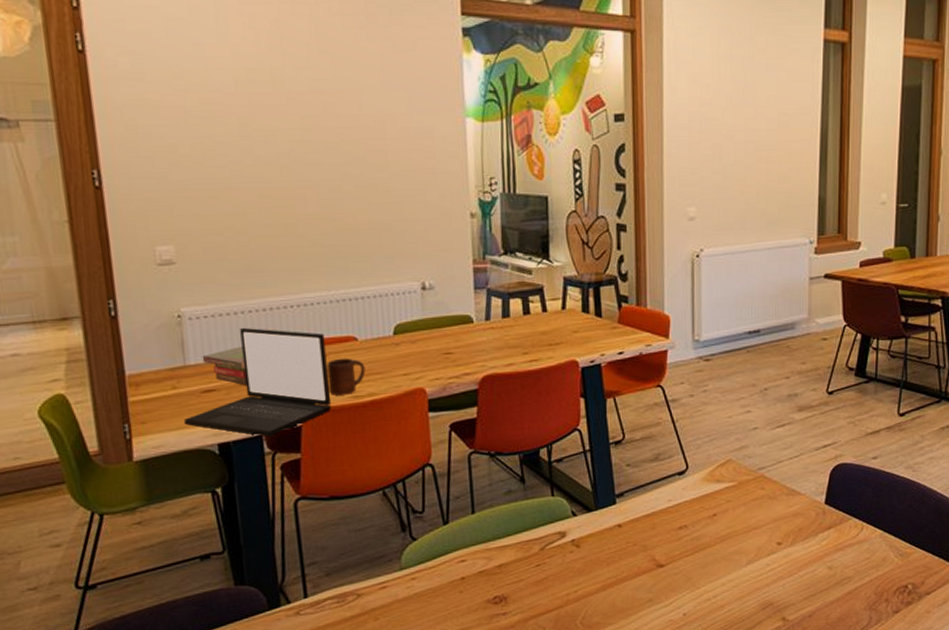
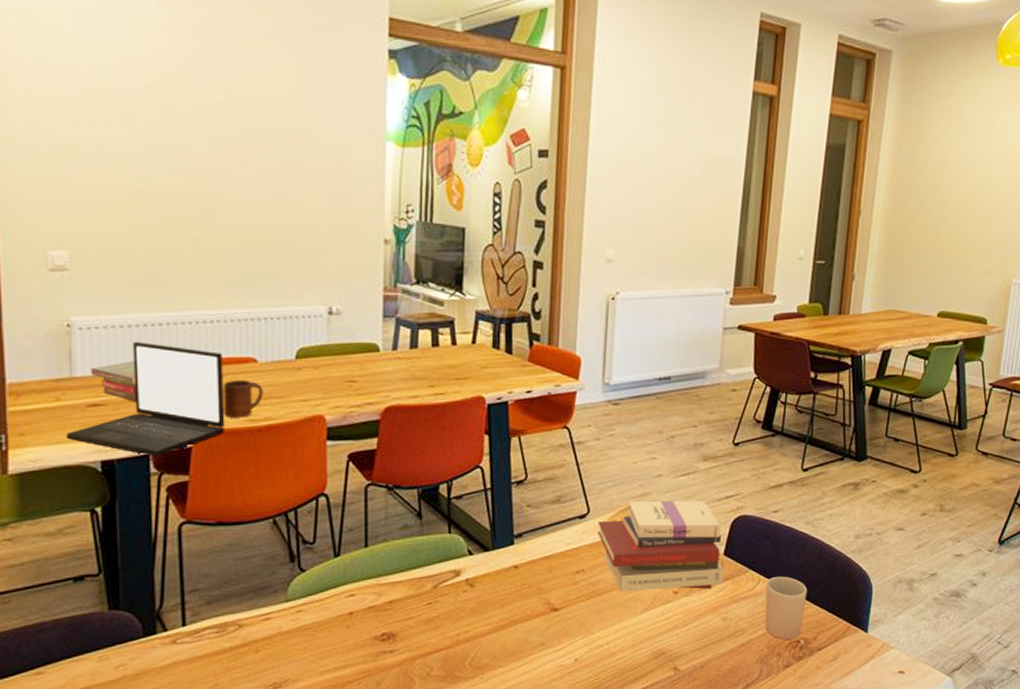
books: none [697,451,826,545] -> present [597,500,724,592]
mug: none [870,522,912,586] -> present [764,576,808,640]

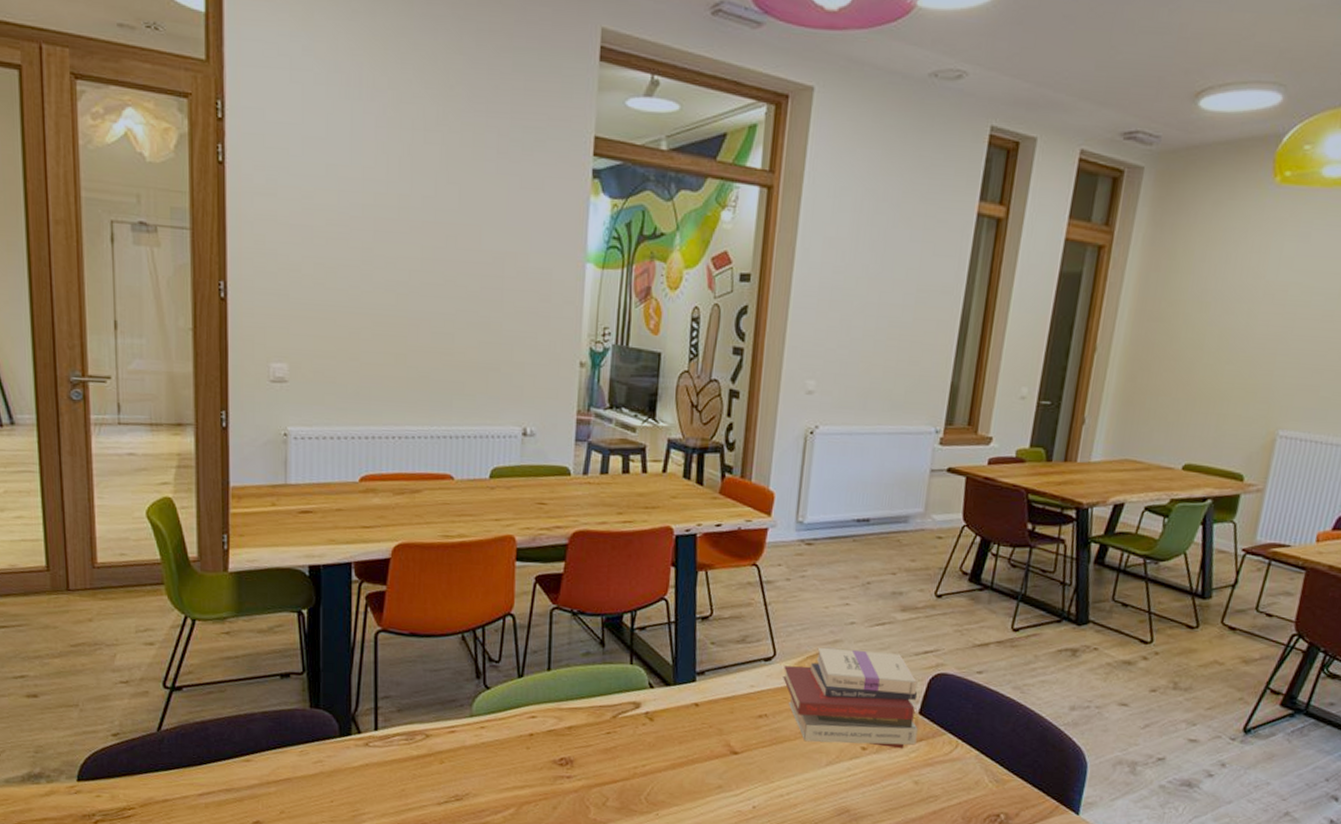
laptop: present [67,341,225,457] -> none [280,452,422,566]
books: present [90,360,137,401] -> none [303,471,343,511]
cup: present [223,379,264,418] -> none [420,495,458,533]
mug: present [764,576,808,640] -> none [960,742,1012,813]

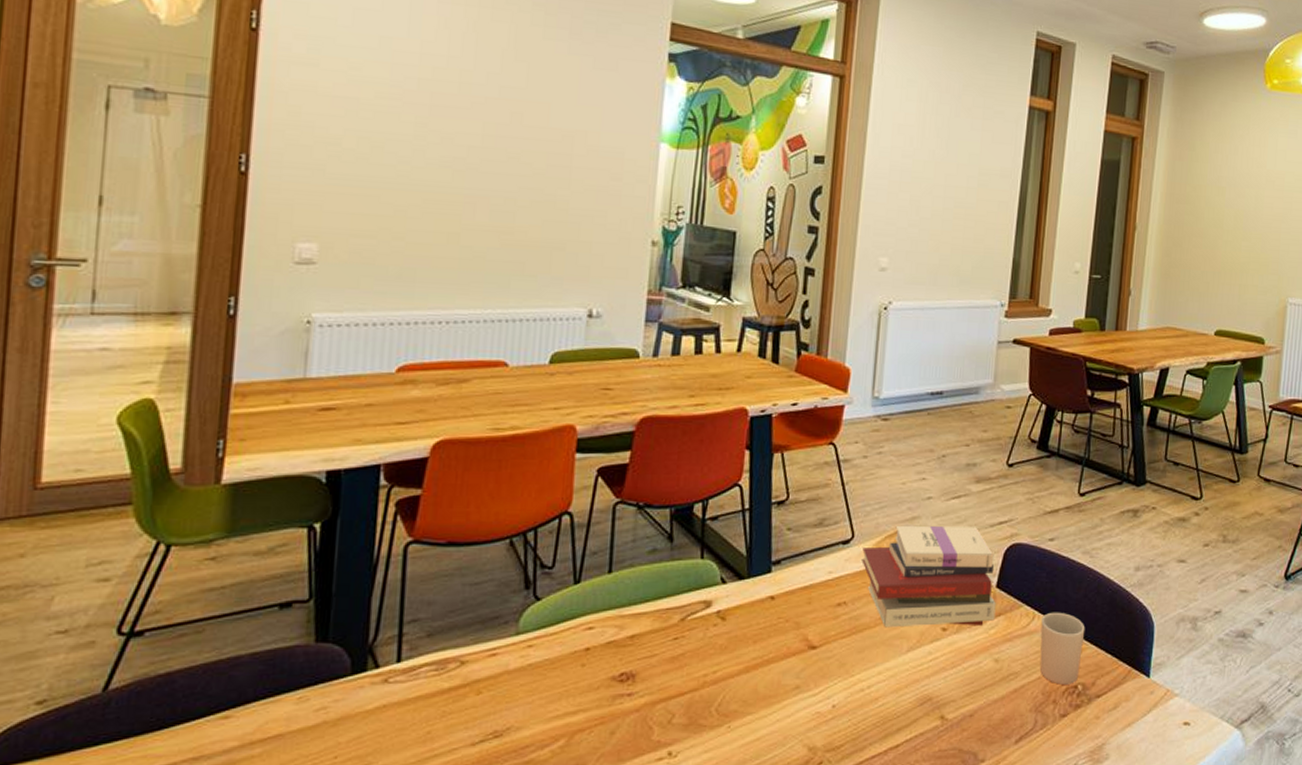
mug: none [960,742,1012,813] -> present [1039,612,1085,685]

